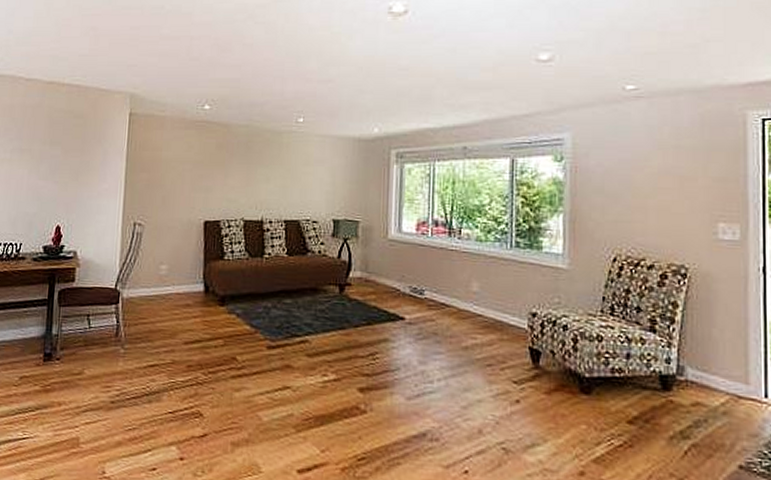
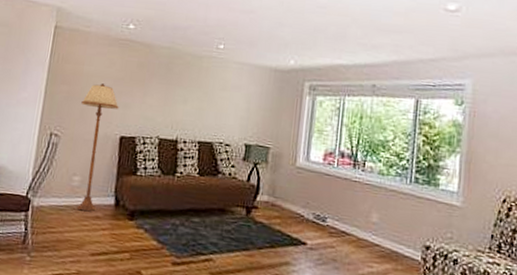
floor lamp: none [162,168,201,299] -> present [76,84,119,211]

